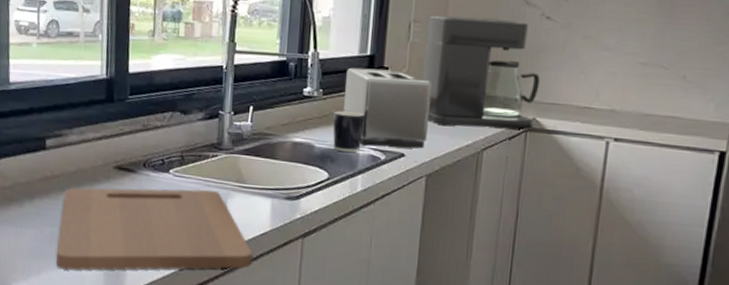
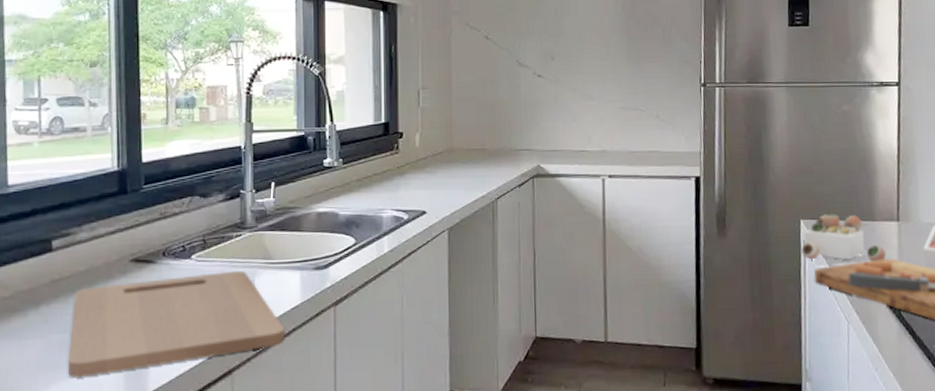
mug: present [333,110,365,153] -> none [355,176,385,217]
toaster: present [343,67,433,149] -> none [363,134,446,208]
coffee maker: present [423,15,540,130] -> none [435,80,540,181]

